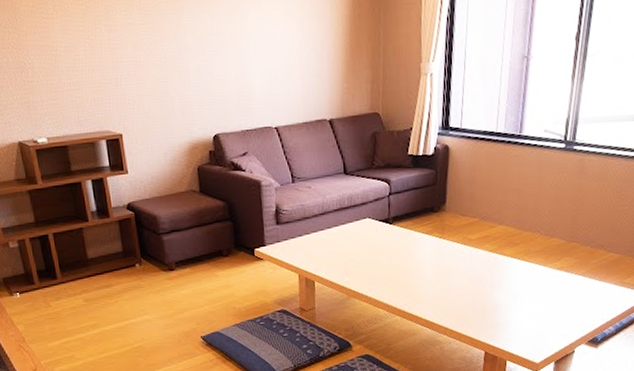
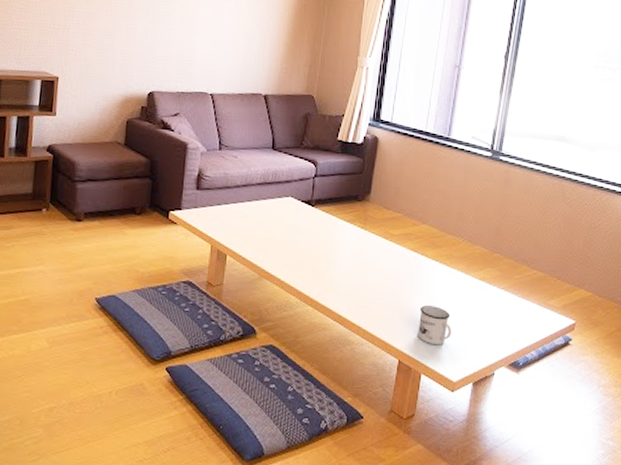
mug: none [501,299,533,334] -> present [418,305,452,346]

